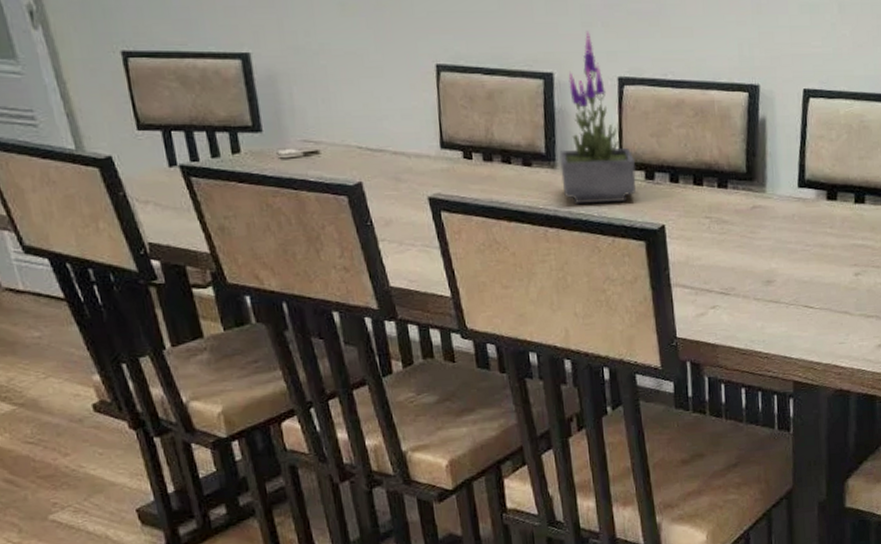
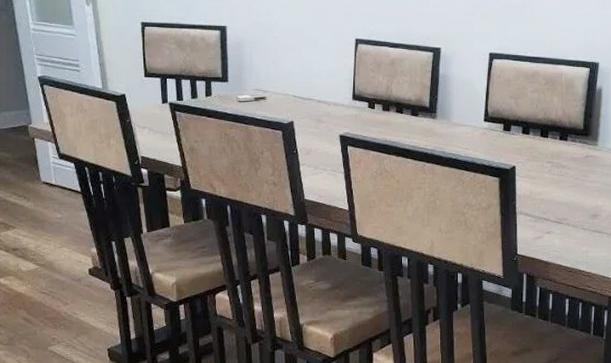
potted plant: present [559,30,637,205] -> none [439,18,497,147]

